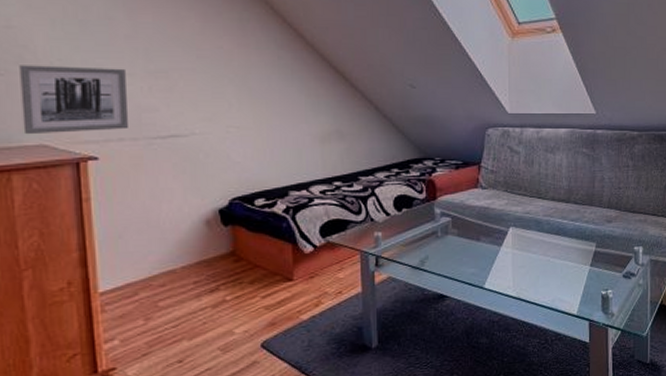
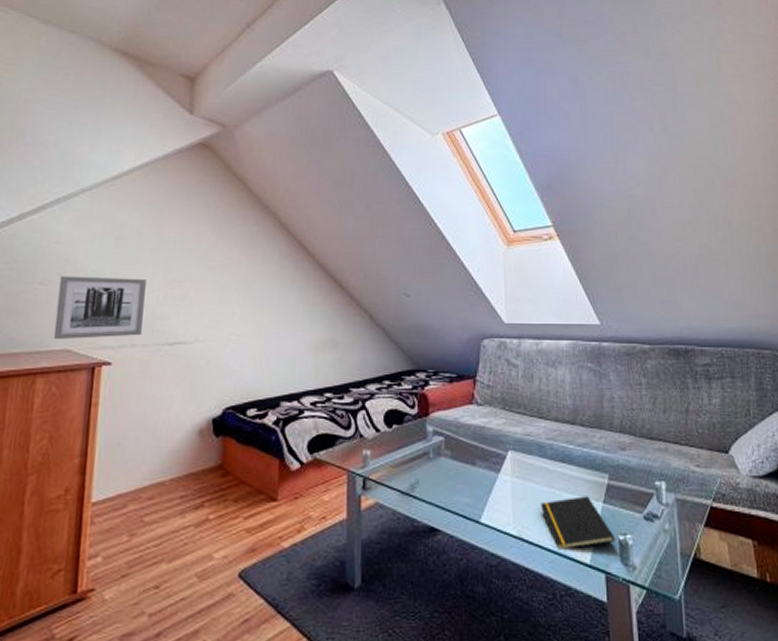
notepad: none [537,261,599,305] -> present [540,496,616,549]

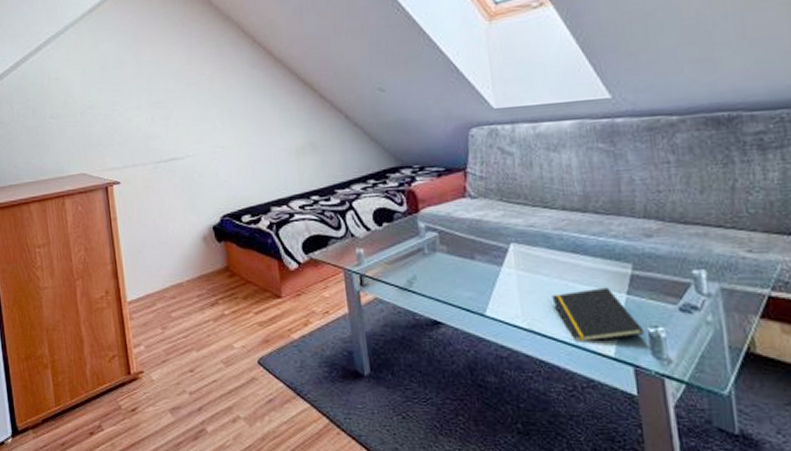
wall art: present [53,276,146,340] -> none [65,102,139,166]

